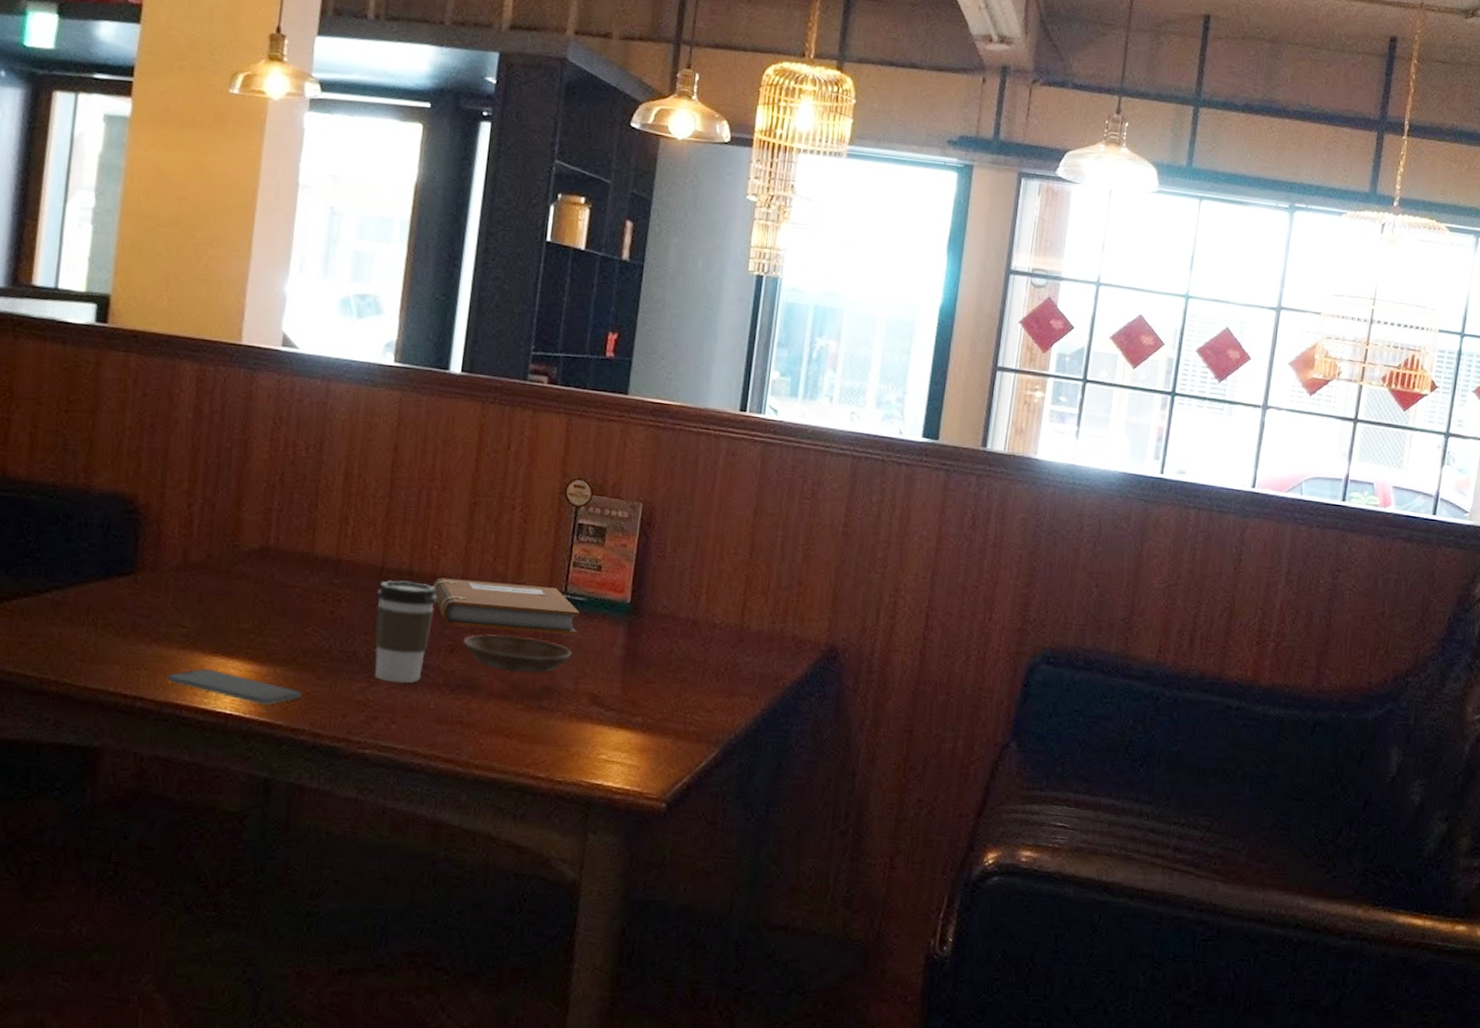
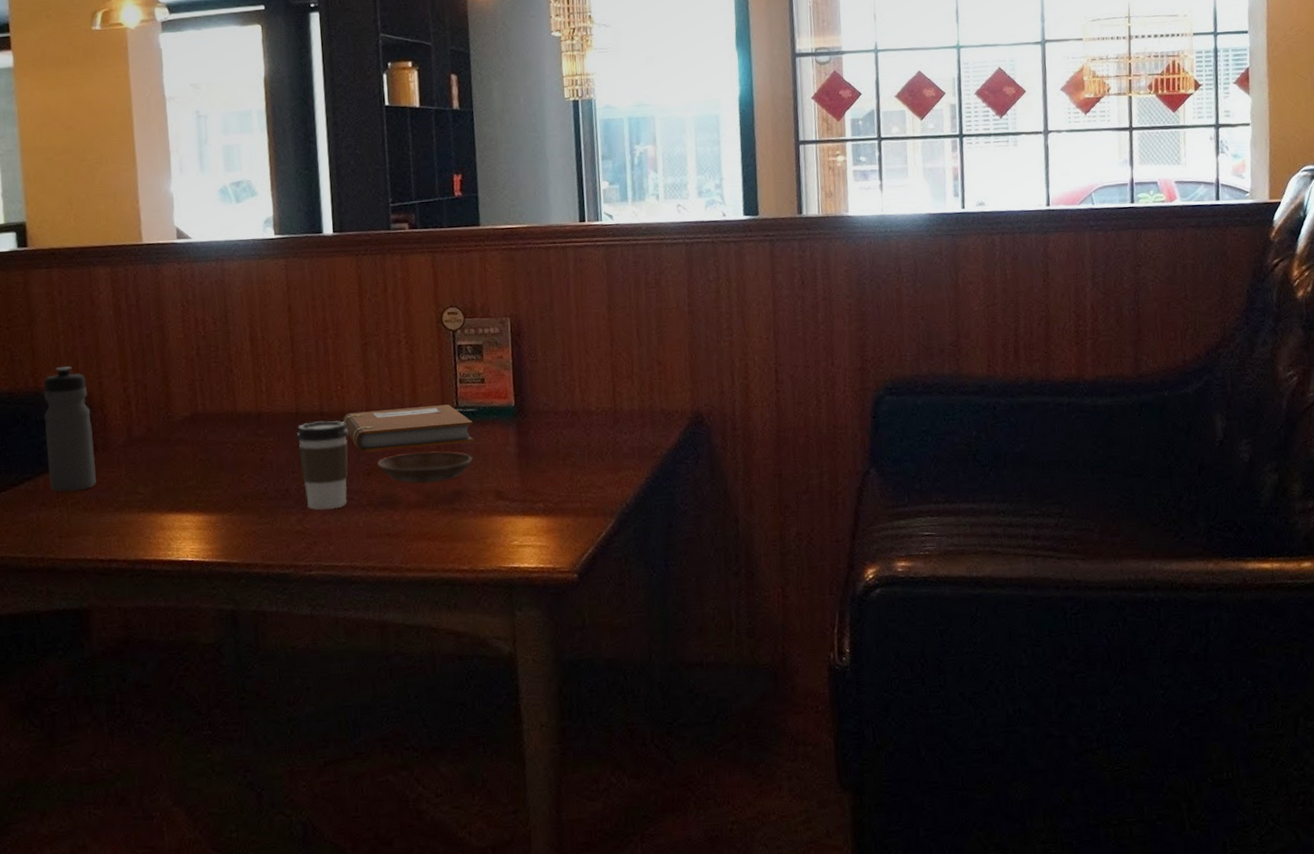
water bottle: none [81,466,147,612] -> present [43,366,96,493]
smartphone: present [167,668,302,705] -> none [134,525,249,548]

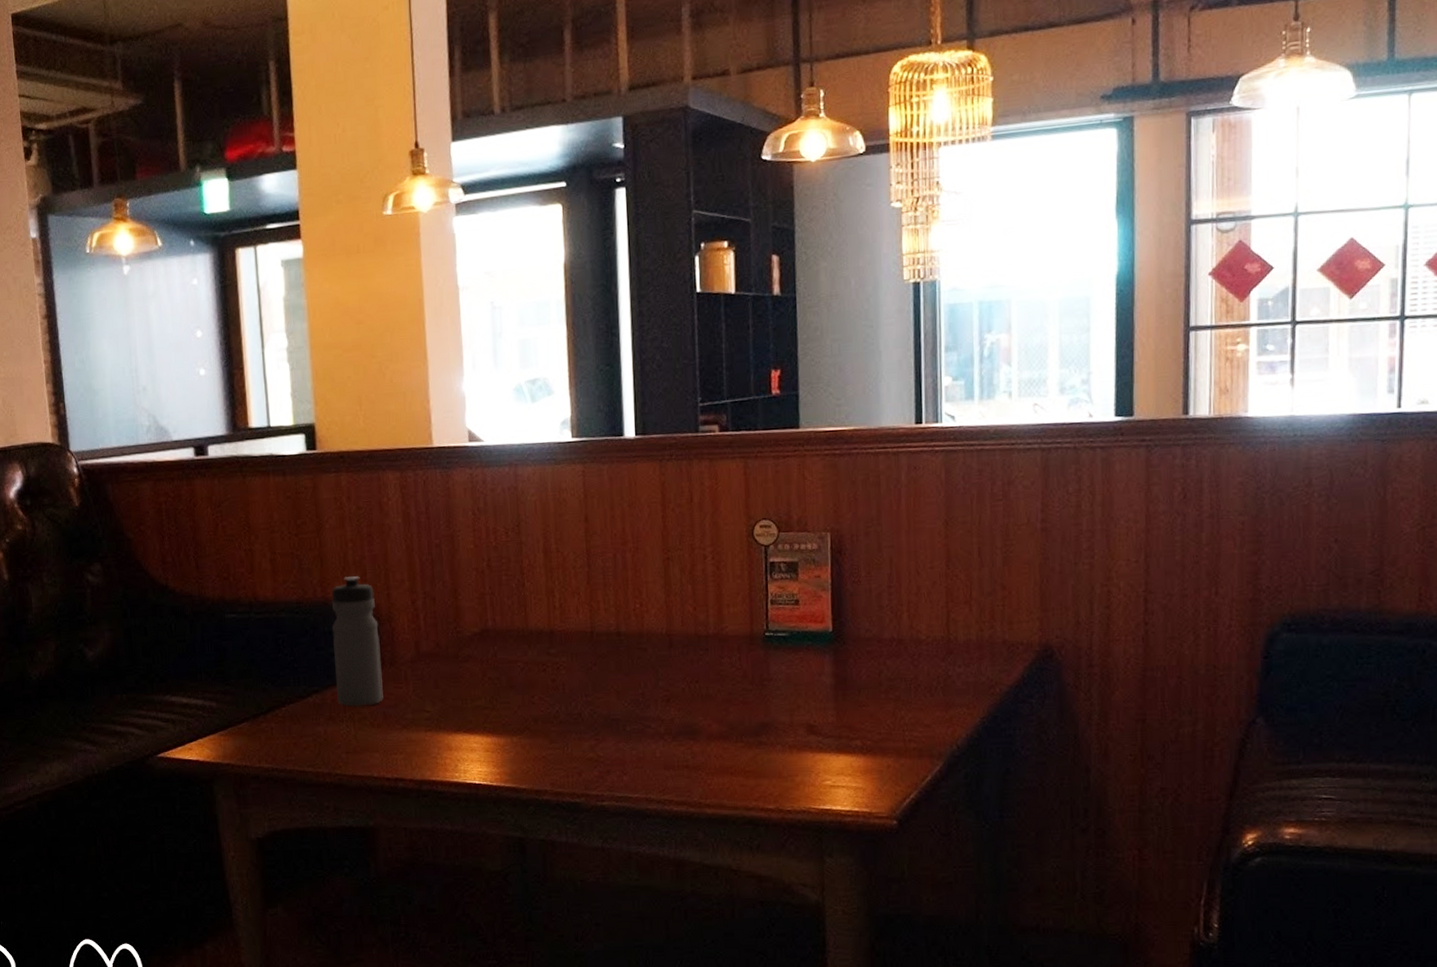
coffee cup: present [296,420,349,510] -> none [591,641,646,737]
notebook: present [342,404,474,453] -> none [640,628,785,677]
saucer: present [377,451,472,484] -> none [677,678,782,714]

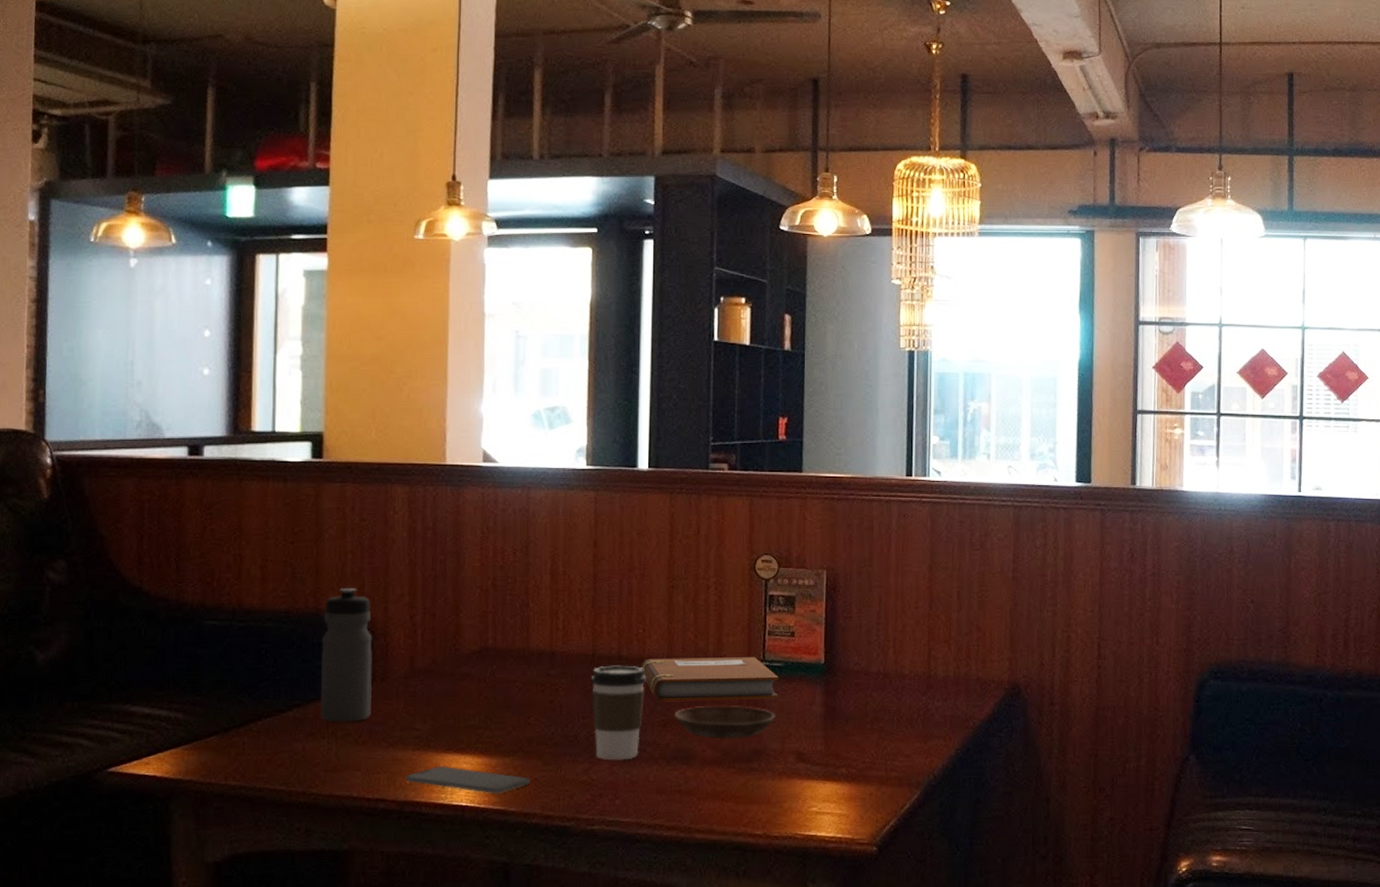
smartphone: none [420,746,538,772] -> present [406,766,530,794]
coffee cup: none [591,641,646,737] -> present [590,665,646,761]
notebook: none [640,628,785,677] -> present [641,657,779,702]
saucer: none [677,678,782,714] -> present [674,706,775,740]

